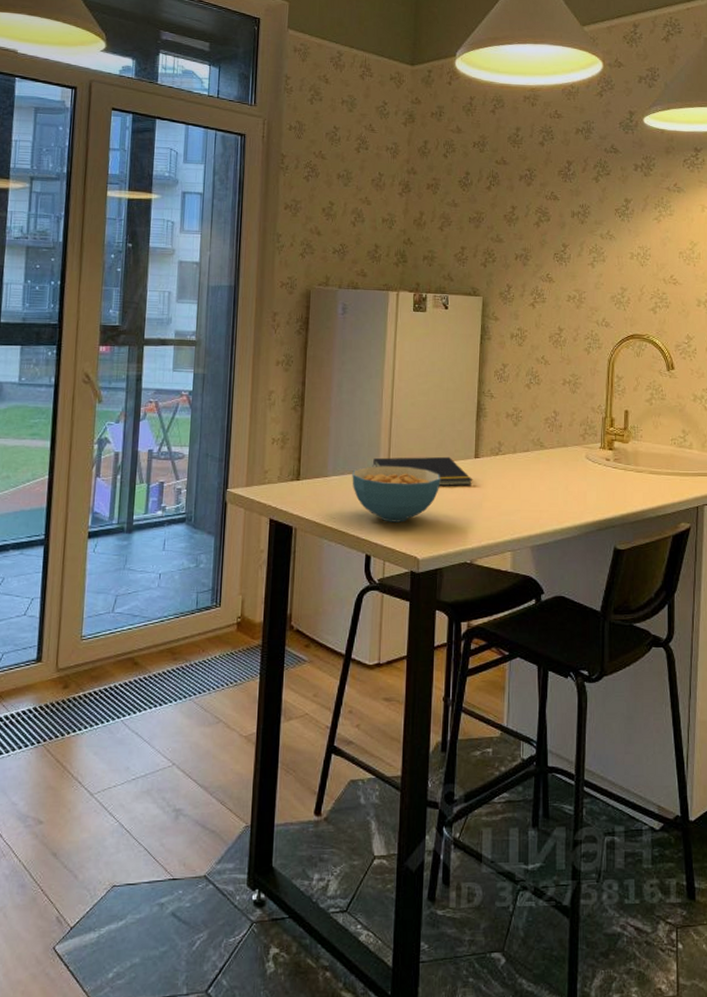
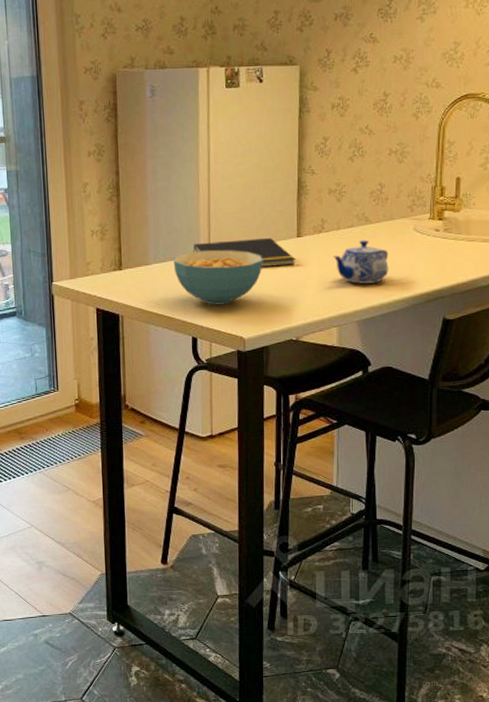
teapot: none [509,464,562,509] -> present [333,240,389,284]

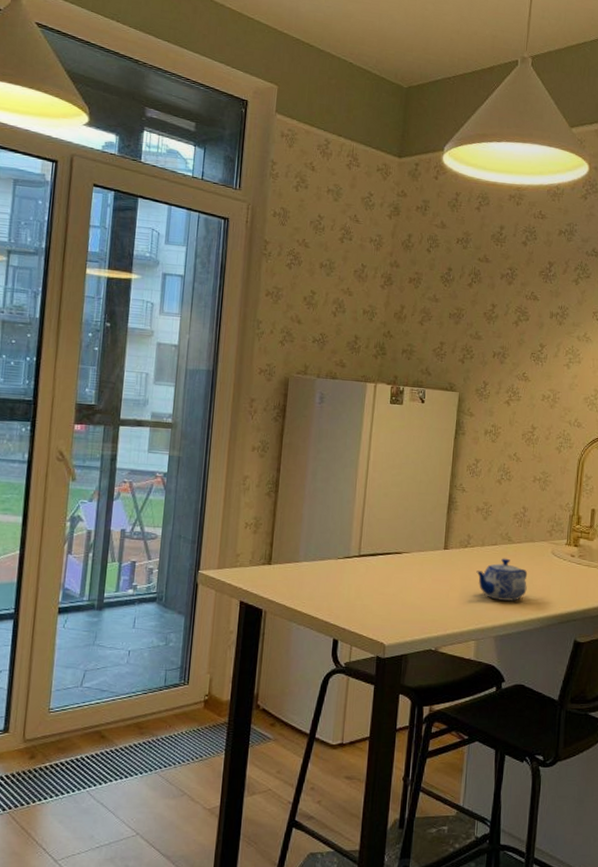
cereal bowl: present [173,250,263,305] -> none [323,553,410,609]
notepad: present [193,237,296,267] -> none [343,545,441,576]

